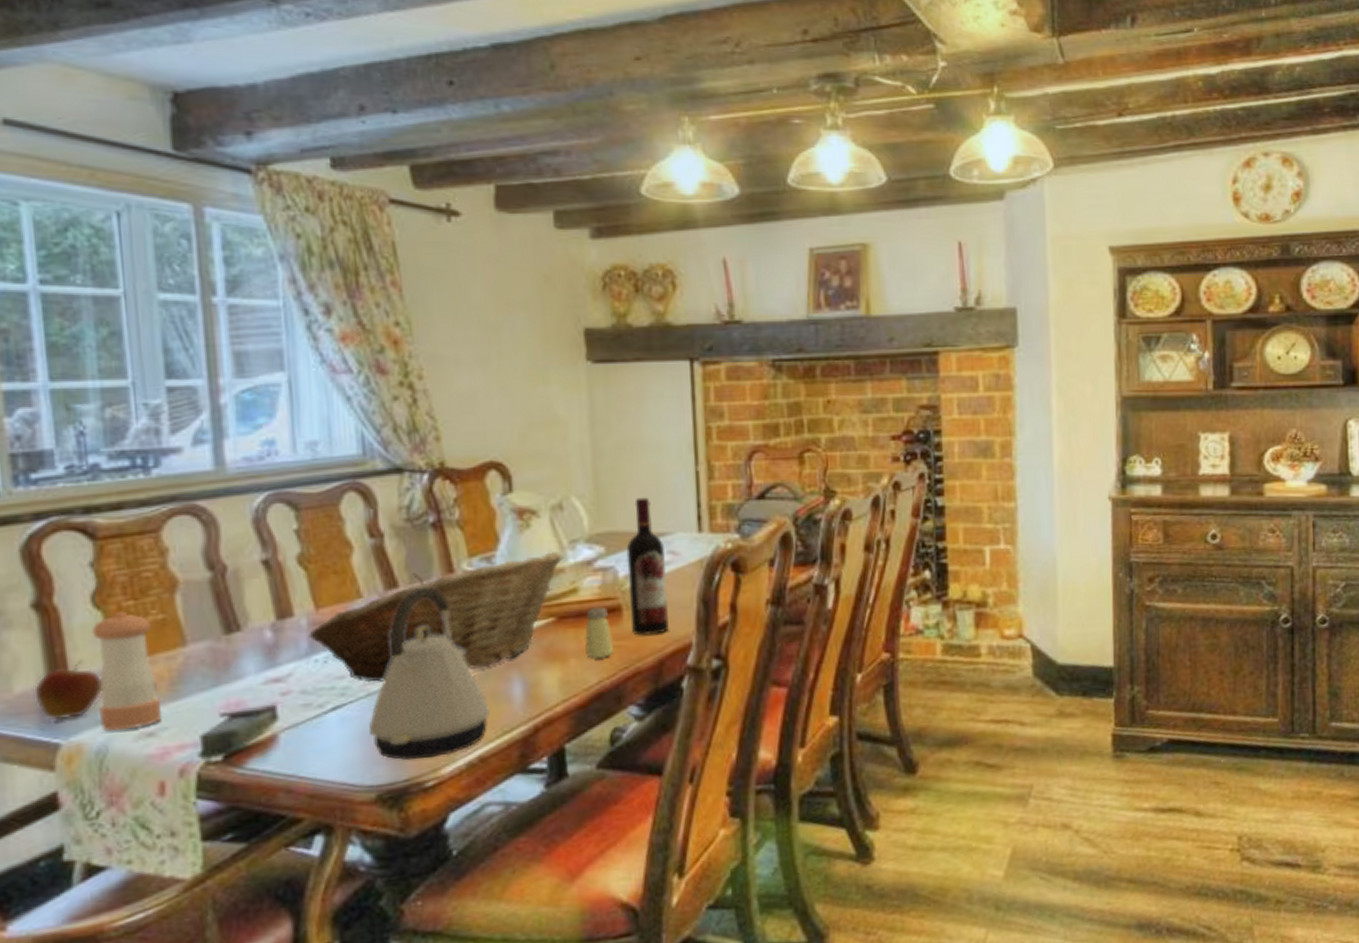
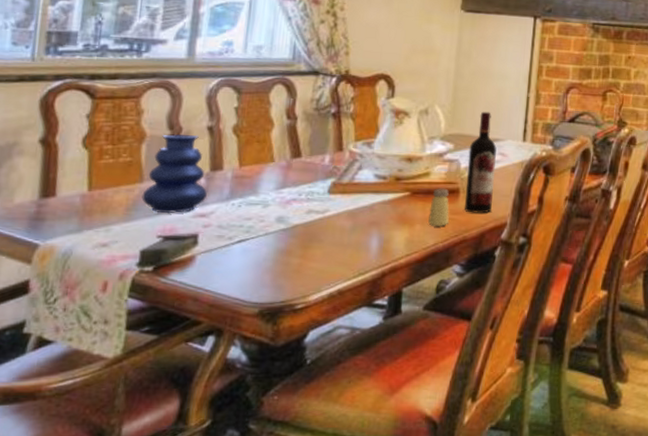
apple: present [34,659,102,721] -> none [28,184,78,227]
pepper shaker: present [91,611,163,732] -> none [70,152,122,240]
vase: none [188,573,278,683] -> present [141,133,207,214]
fruit basket: present [308,551,564,683] -> none [231,144,423,226]
kettle: present [369,586,490,761] -> none [262,159,352,287]

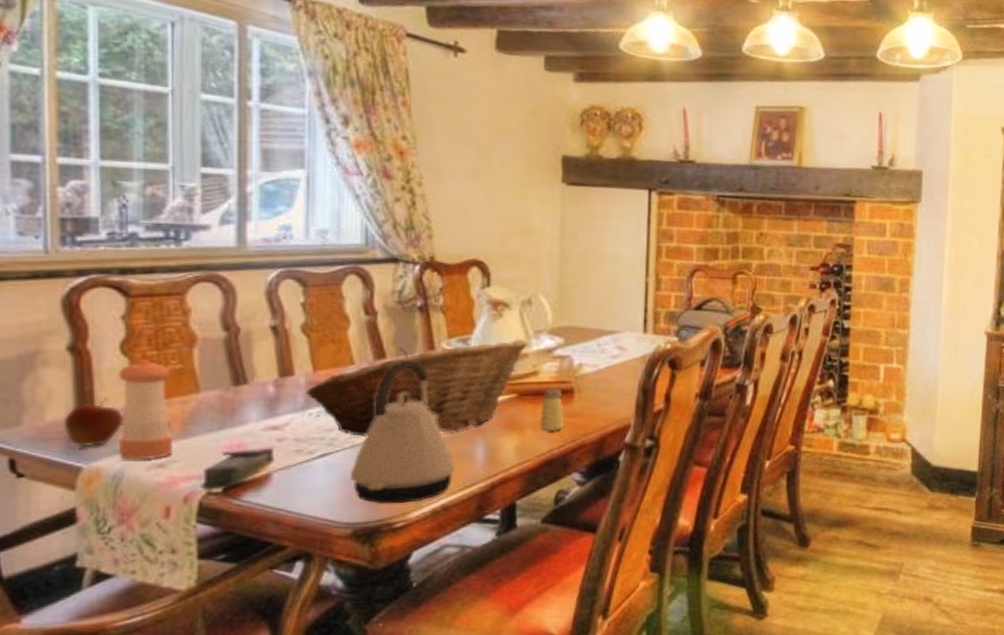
apple: none [28,184,78,227] -> present [63,397,123,448]
pepper shaker: none [70,152,122,240] -> present [118,359,174,460]
vase: present [141,133,207,214] -> none [200,335,278,428]
fruit basket: none [231,144,423,226] -> present [305,339,529,436]
kettle: none [262,159,352,287] -> present [351,359,455,504]
wine bottle: present [464,111,497,213] -> none [580,300,614,415]

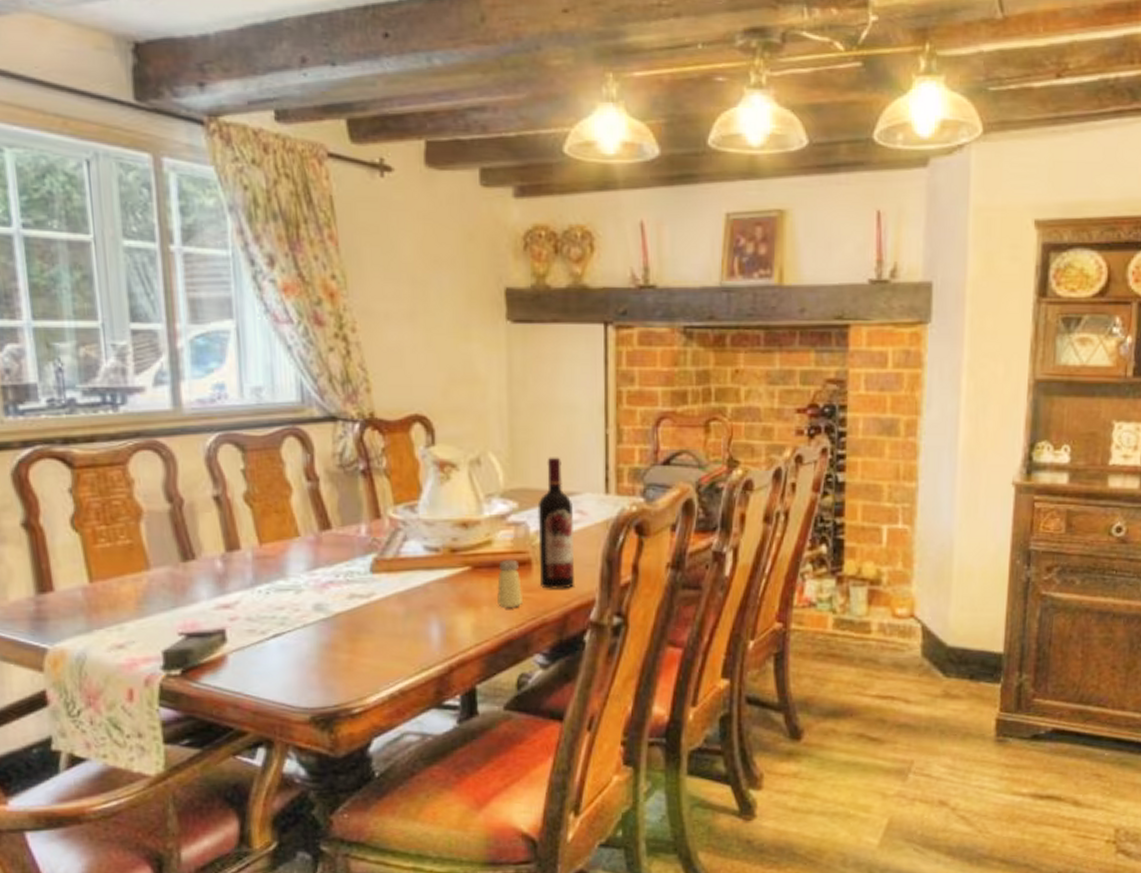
apple: present [63,397,123,448] -> none [25,576,81,628]
pepper shaker: present [118,359,174,460] -> none [71,534,131,641]
fruit basket: present [305,339,529,436] -> none [253,504,480,615]
kettle: present [351,359,455,504] -> none [305,530,410,688]
wine bottle: none [580,300,614,415] -> present [537,457,574,589]

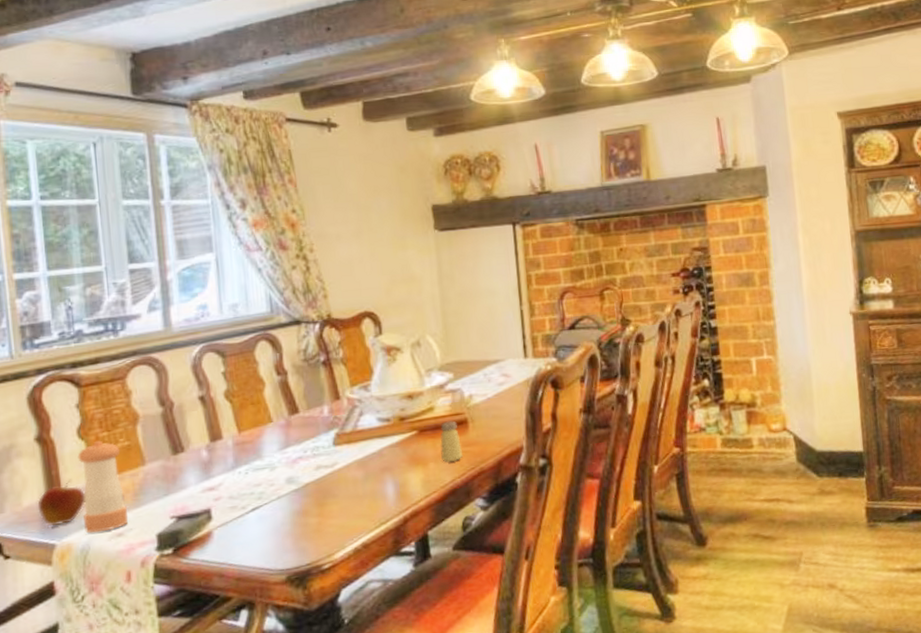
apple: none [25,576,81,628] -> present [37,479,85,527]
pepper shaker: none [71,534,131,641] -> present [77,440,129,534]
wine bottle: present [537,457,574,589] -> none [469,333,505,442]

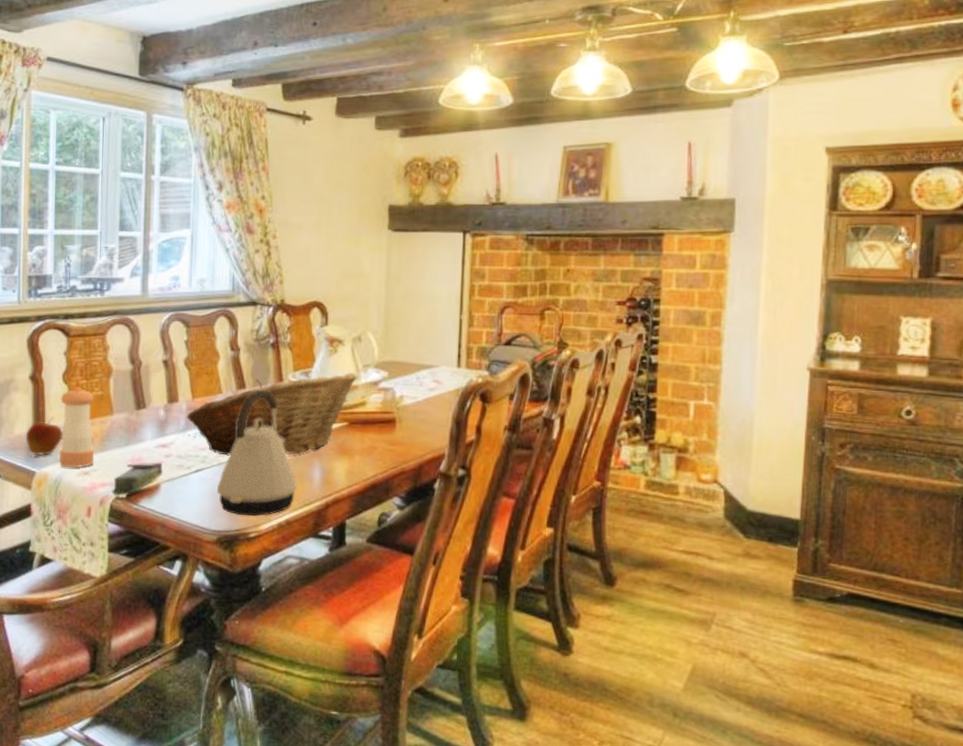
fruit basket: none [234,379,422,488] -> present [186,372,358,456]
kettle: none [280,411,370,549] -> present [217,389,297,517]
saltshaker: present [440,421,462,462] -> none [367,418,387,457]

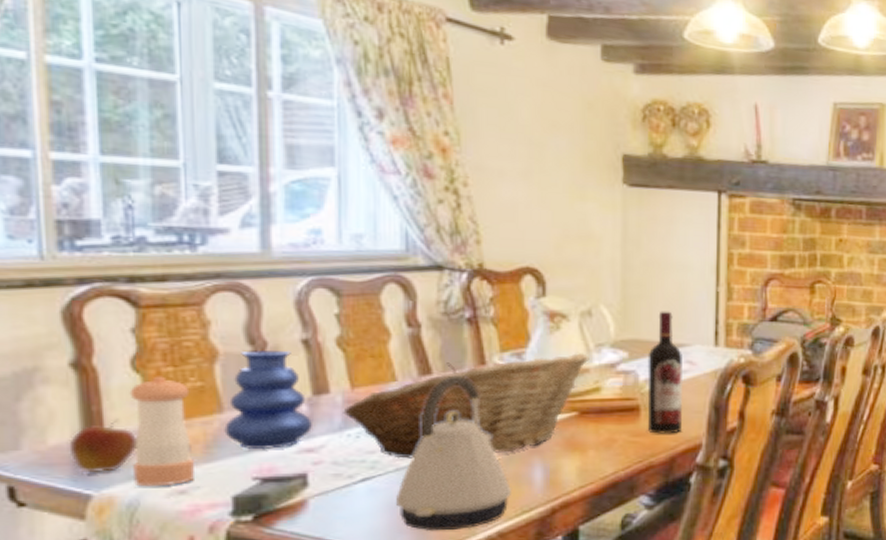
vase: none [113,367,166,444] -> present [224,349,312,450]
wine bottle: none [401,336,431,444] -> present [647,311,682,434]

